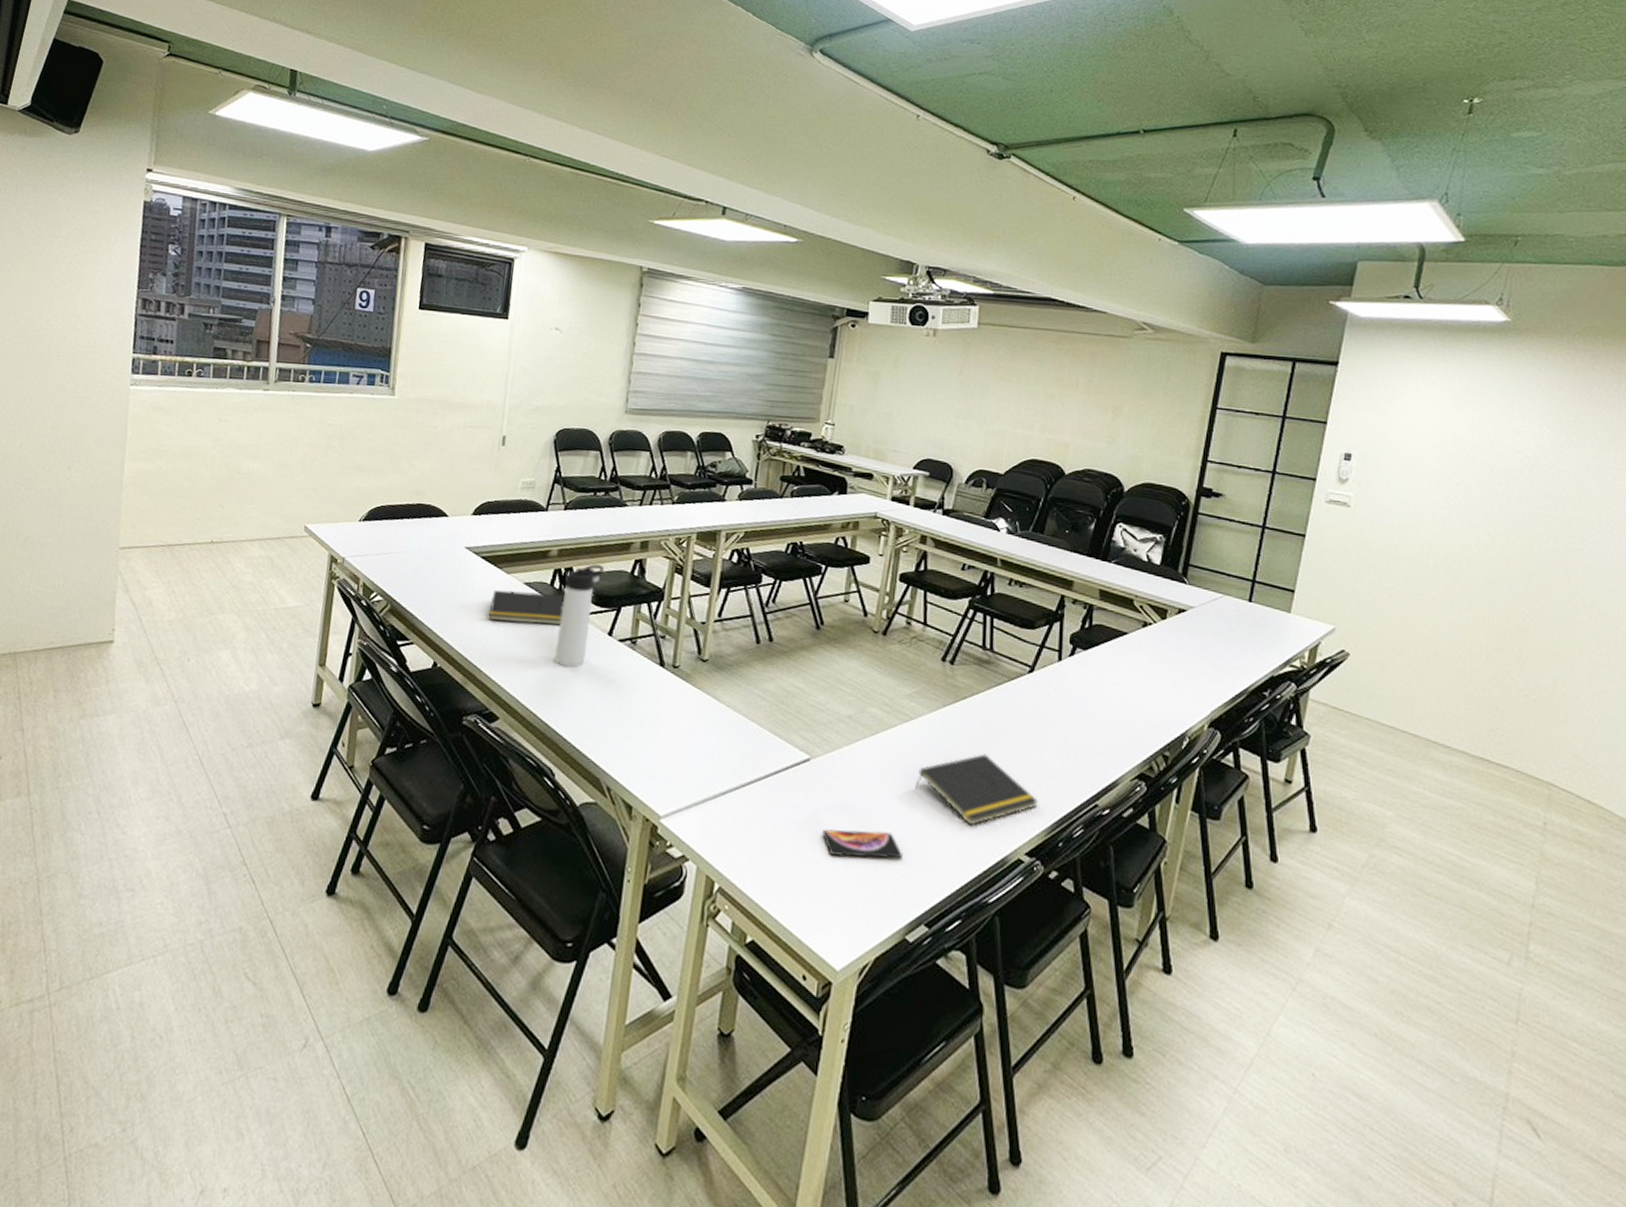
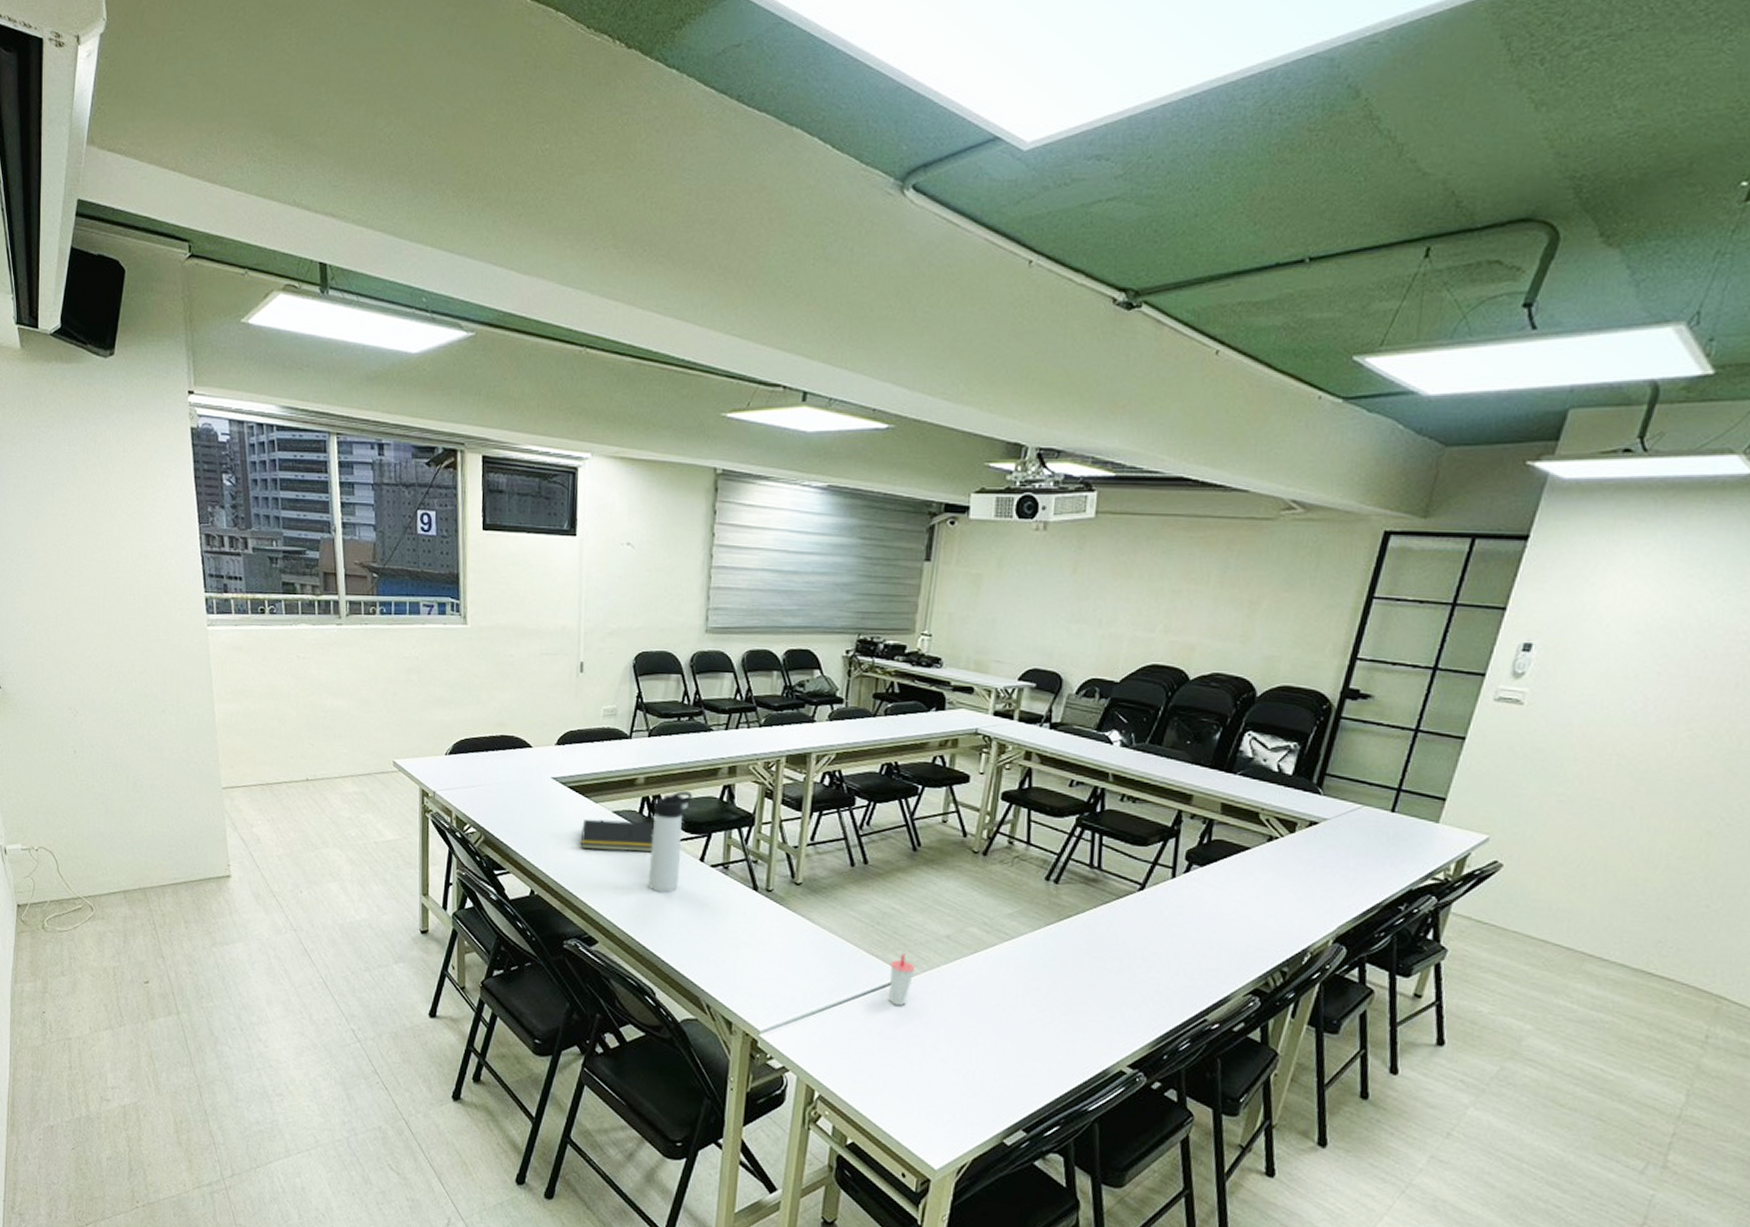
cup: none [791,734,818,789] -> present [888,953,915,1006]
smartphone: present [822,829,902,859] -> none [920,1042,1001,1071]
notepad: present [915,754,1038,826] -> none [1015,971,1143,1040]

